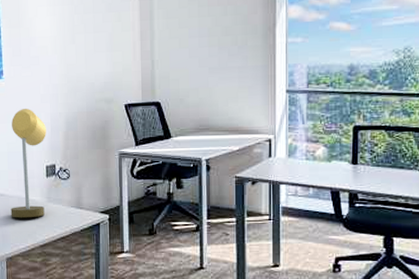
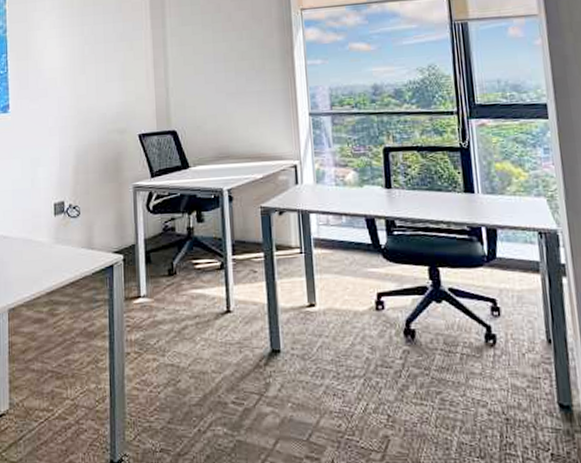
desk lamp: present [11,109,46,218] -> none [14,143,55,263]

